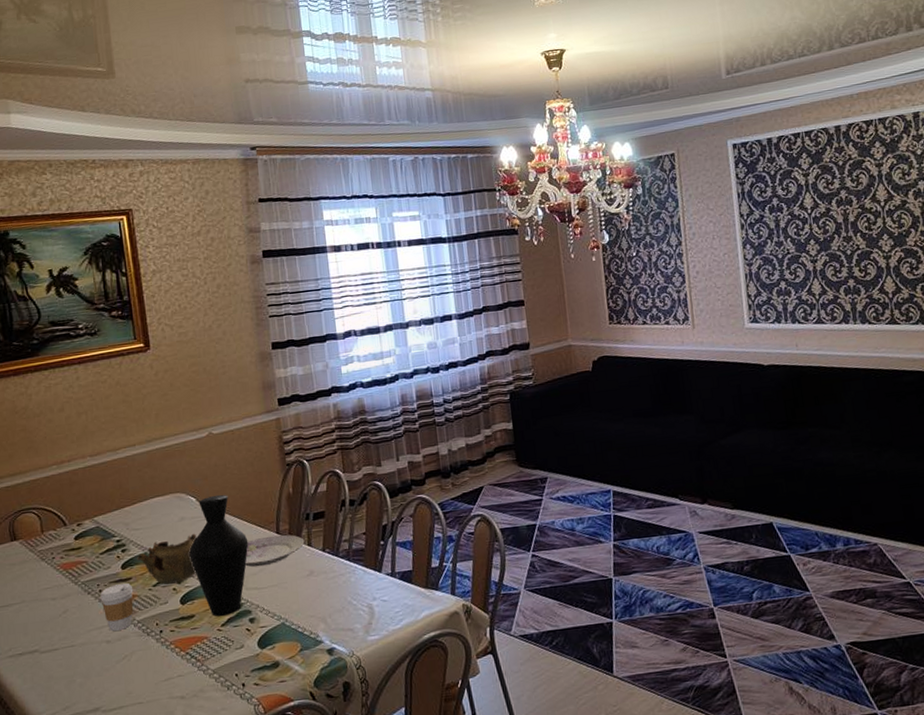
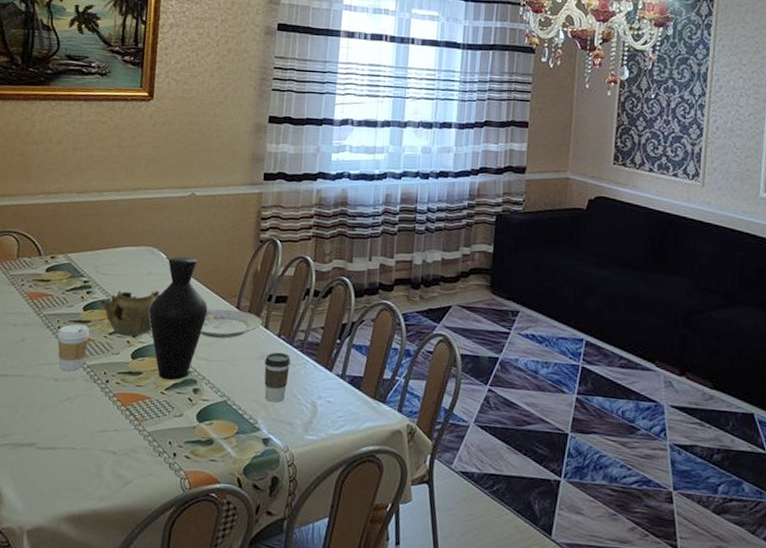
coffee cup: none [314,565,341,614] -> present [264,352,291,403]

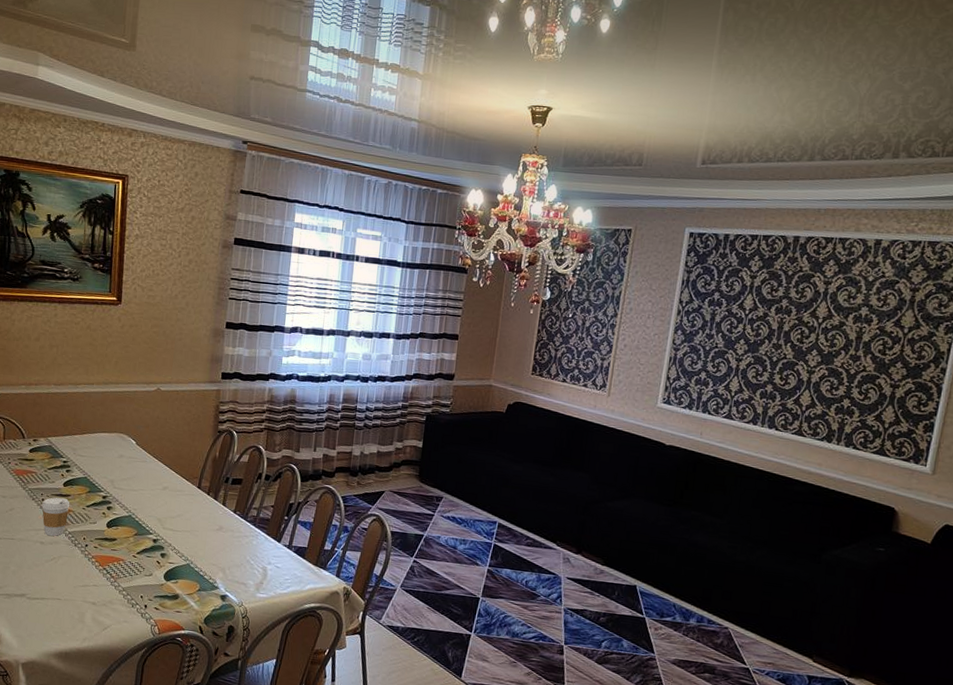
teapot: present [98,290,160,337] -> none [77,470,131,509]
vase: present [149,256,208,381] -> none [121,442,173,546]
plate: present [200,309,263,339] -> none [167,488,221,513]
coffee cup: present [264,352,291,403] -> none [222,525,245,567]

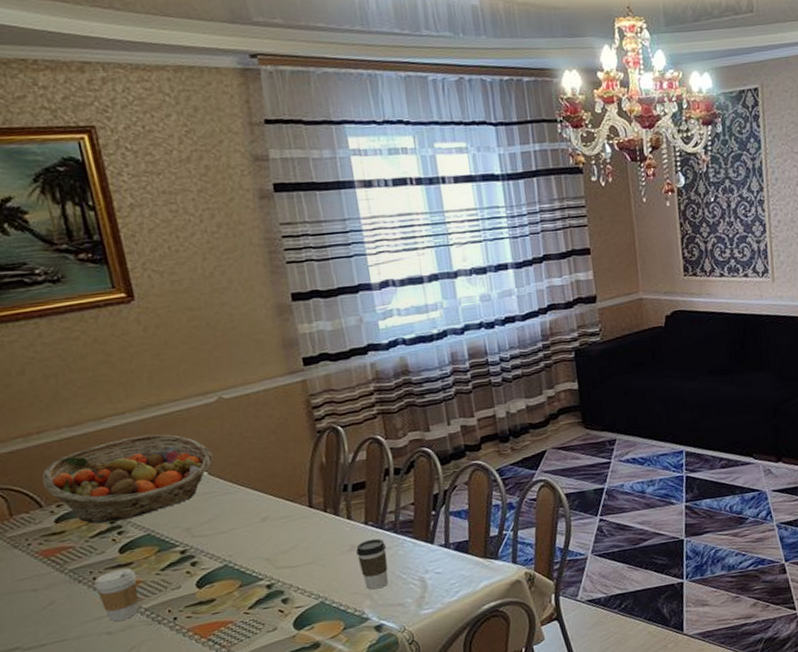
fruit basket: none [29,402,143,463] -> present [41,434,214,524]
coffee cup: none [222,525,245,567] -> present [356,538,388,590]

